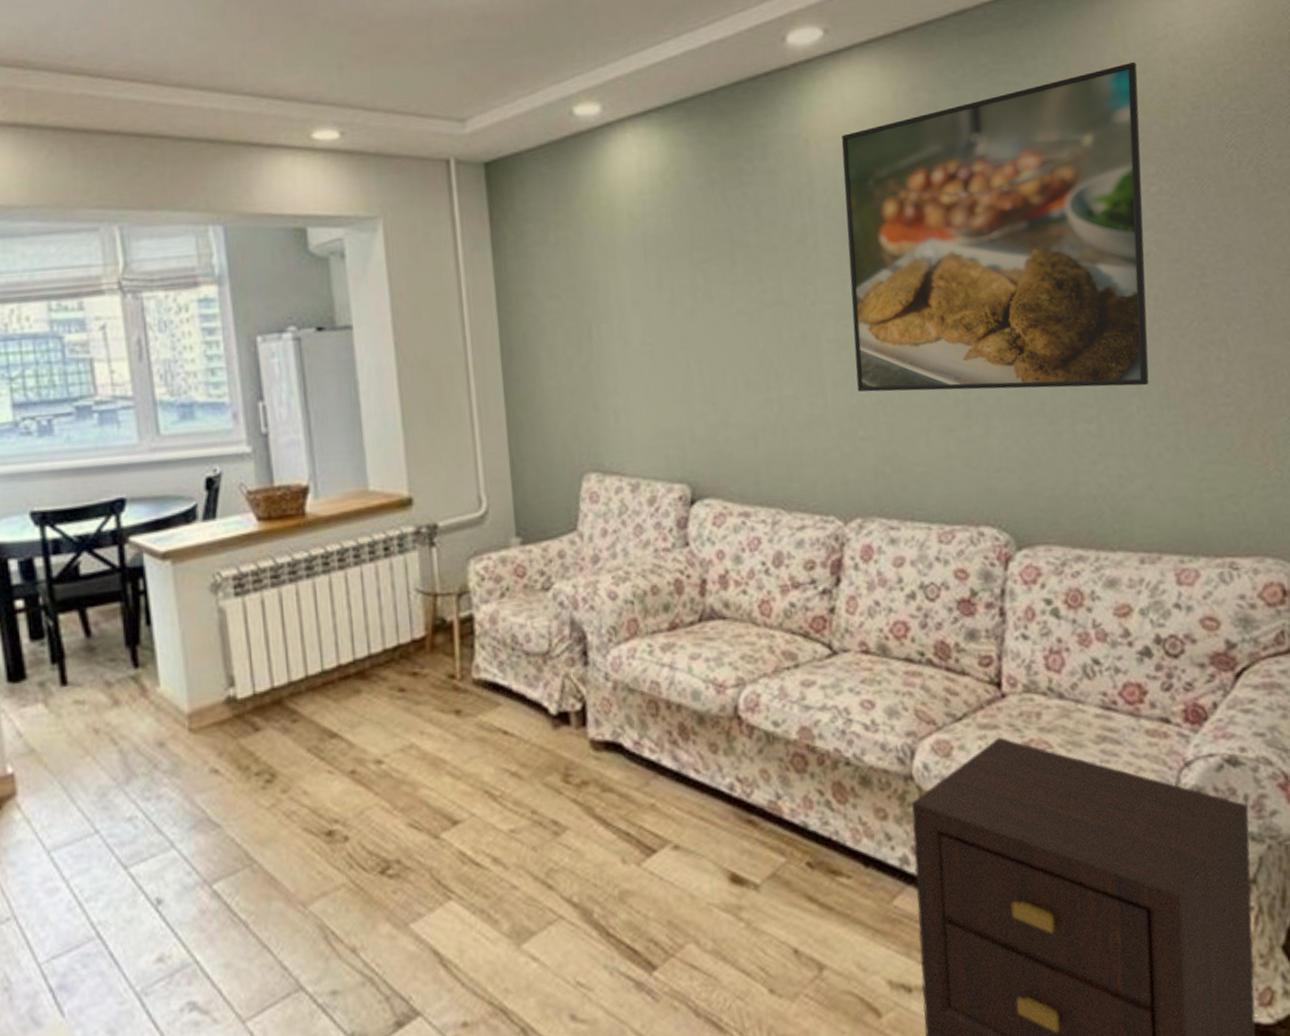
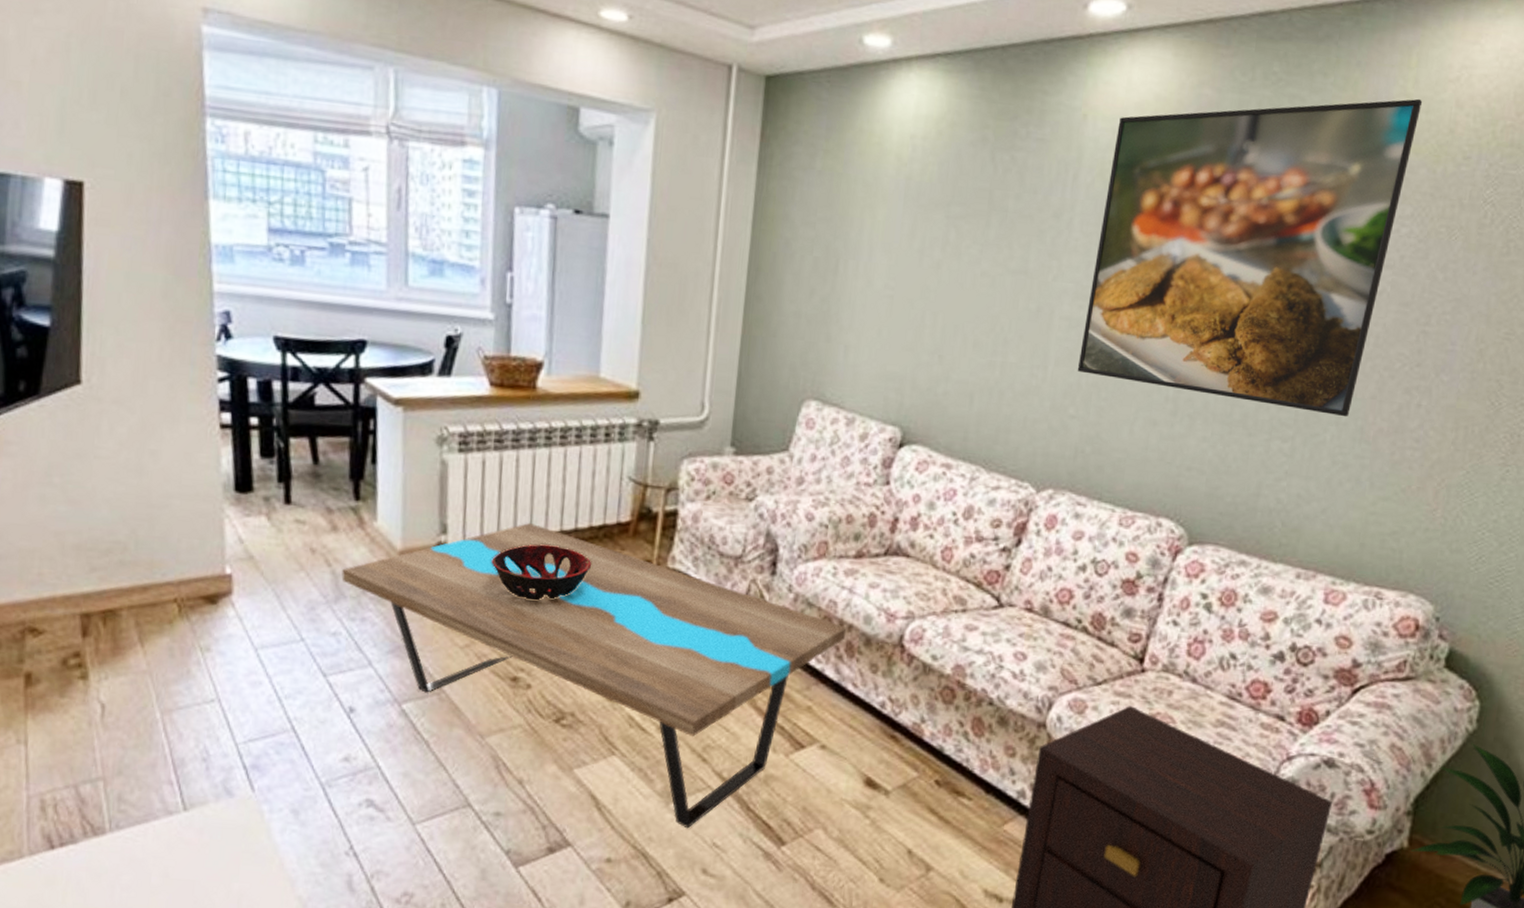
coffee table: none [130,658,677,971] -> present [341,523,847,829]
decorative bowl: none [286,676,393,742] -> present [491,544,592,600]

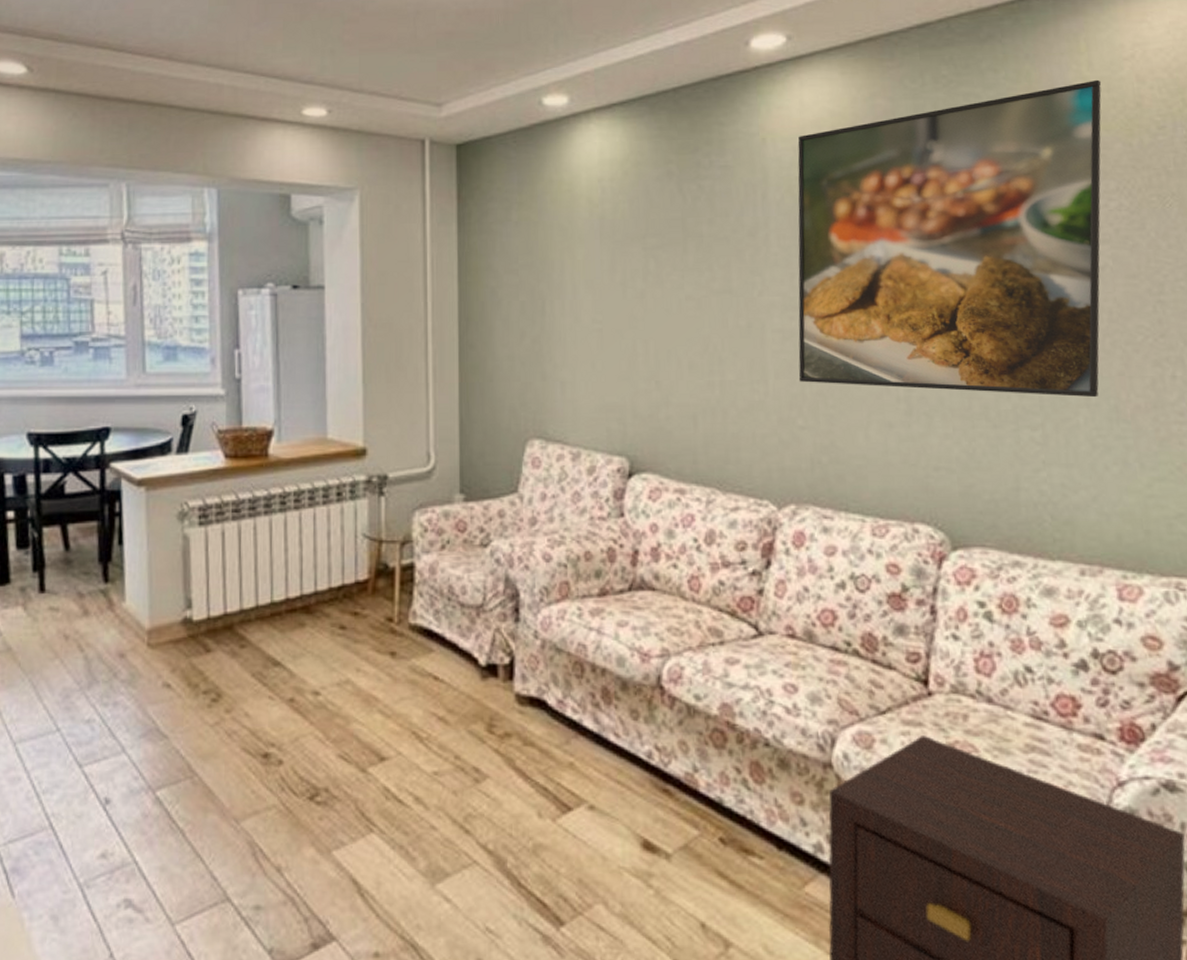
coffee table: present [341,523,847,829] -> none [94,590,600,913]
decorative bowl: present [491,544,592,600] -> none [236,611,334,669]

